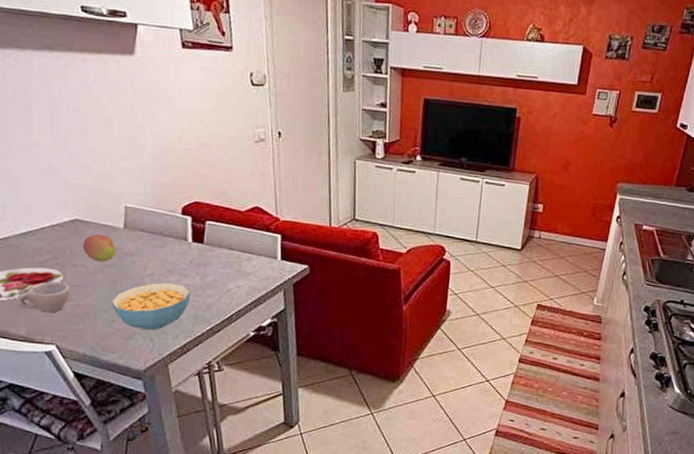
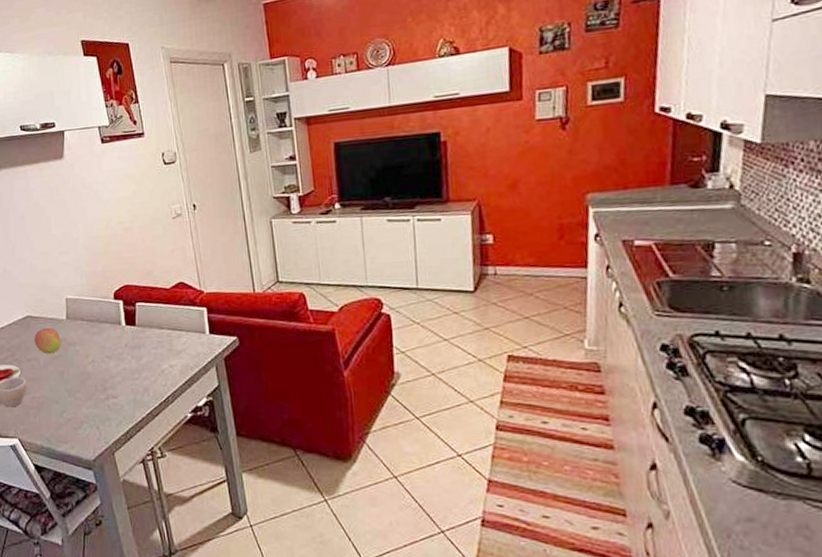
cereal bowl: present [110,282,190,330] -> none [60,368,129,418]

